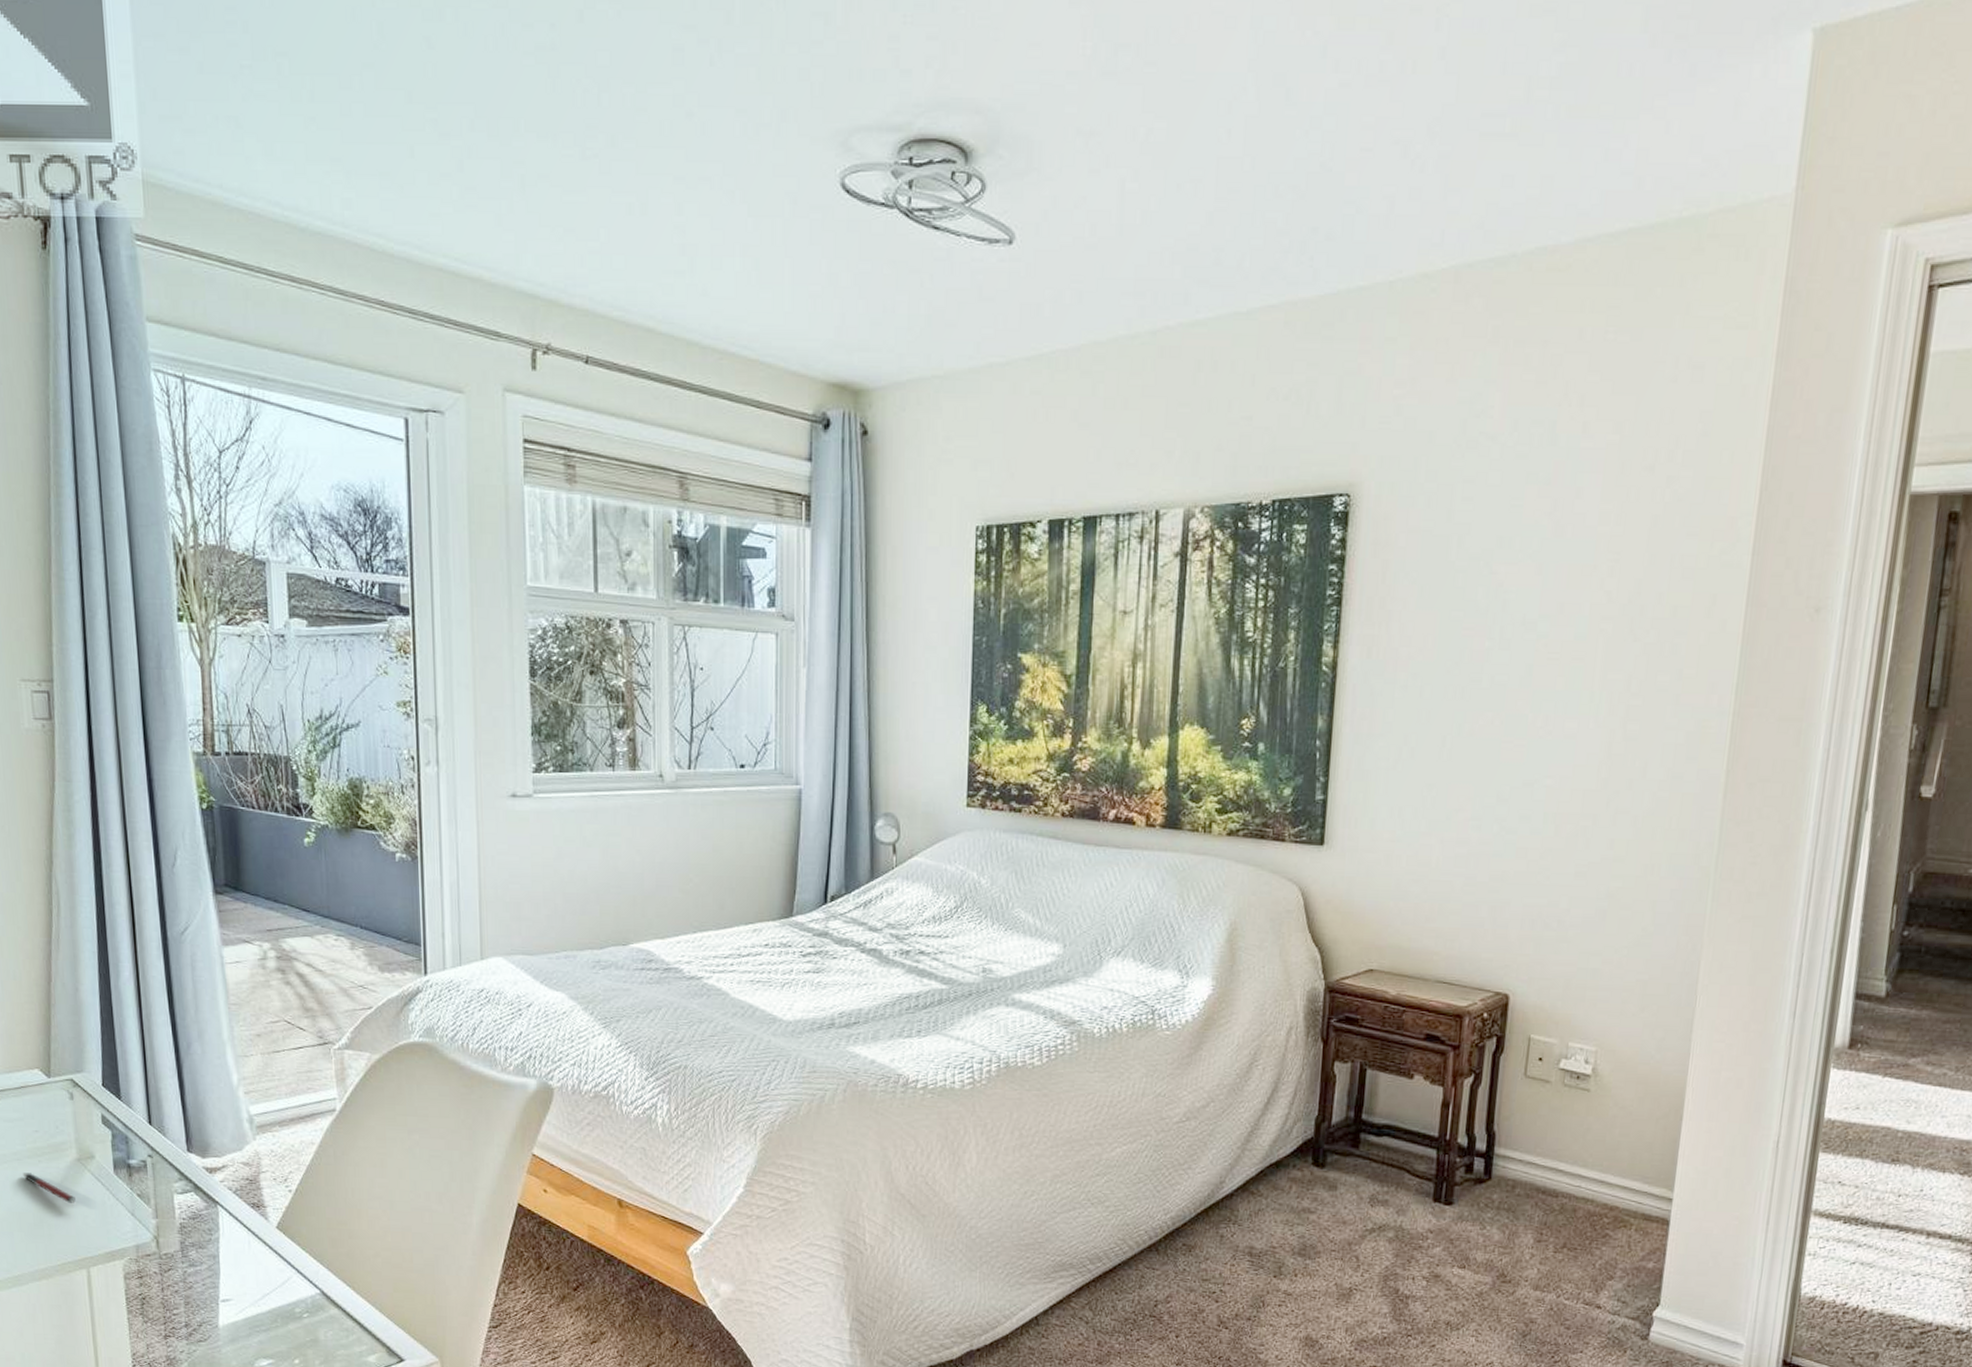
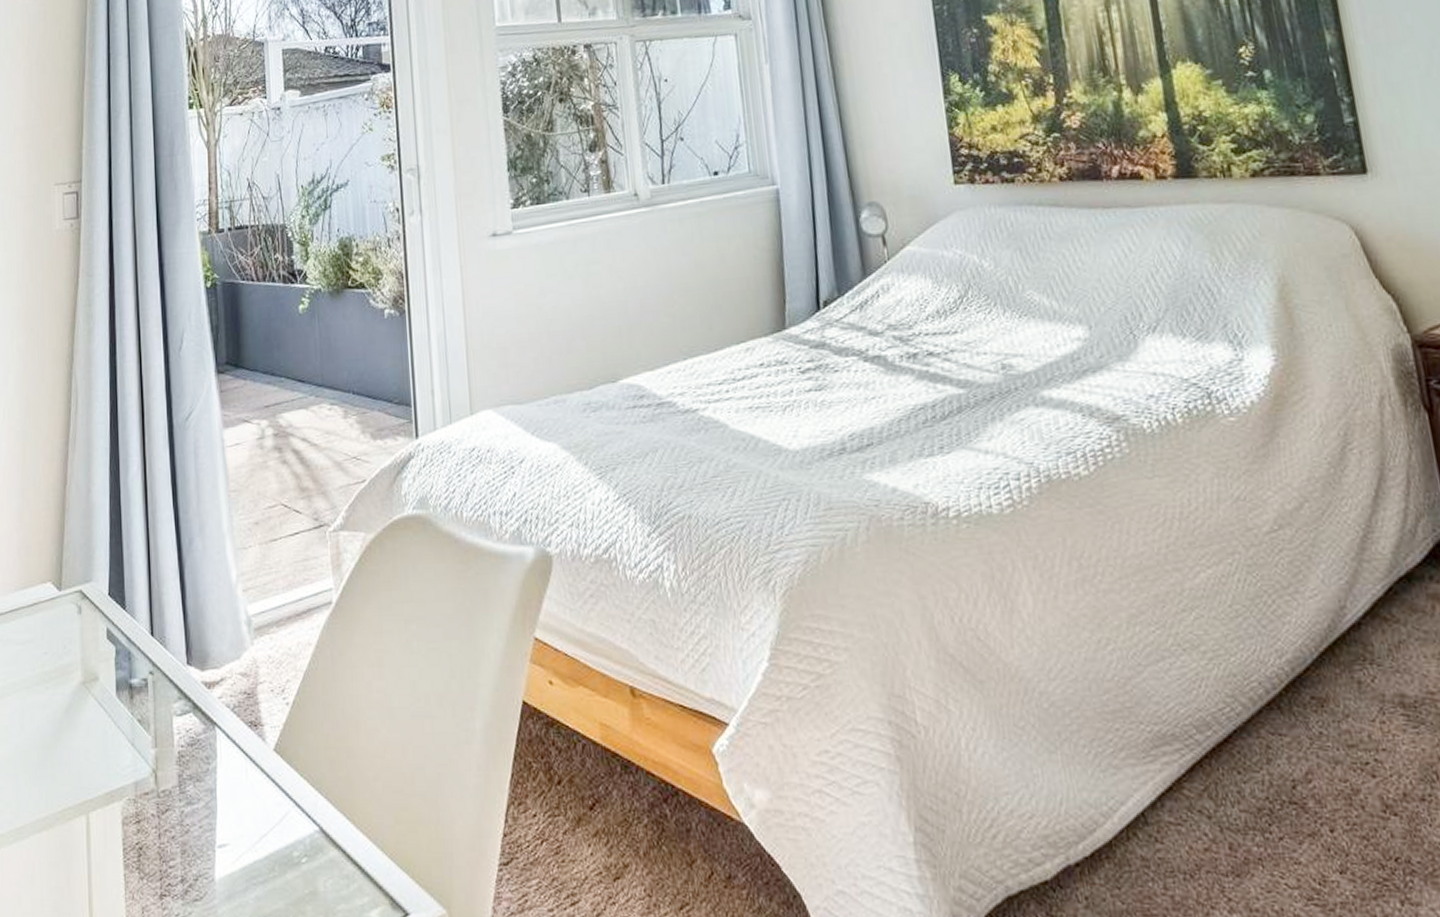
pen: present [22,1172,76,1203] -> none [30,702,79,735]

